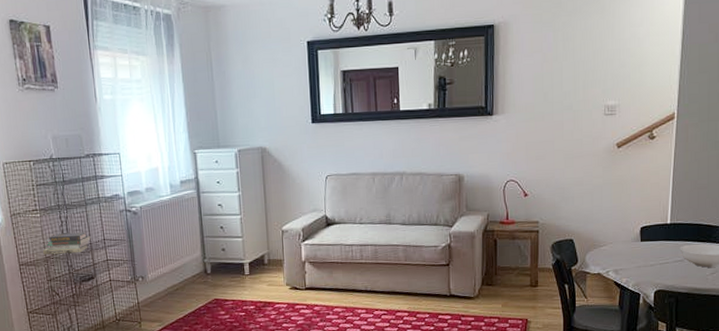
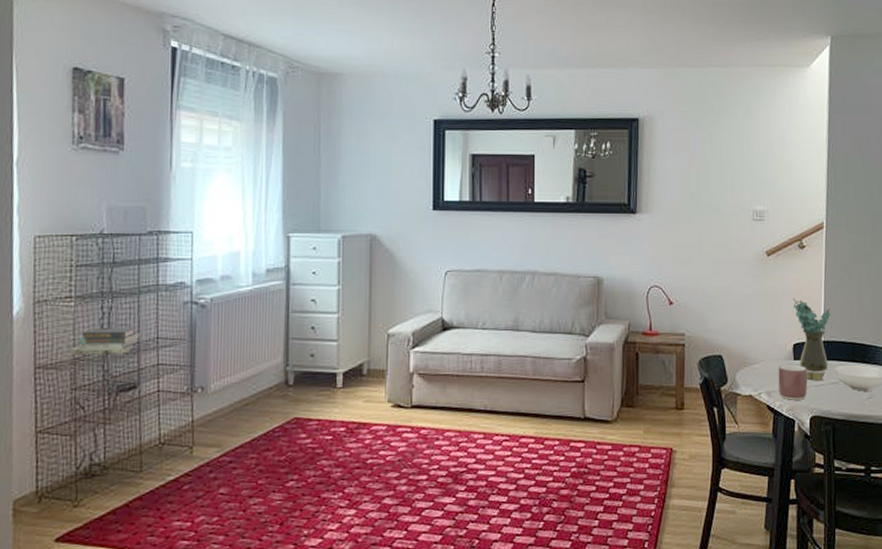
mug: none [625,245,654,277] -> present [778,364,808,400]
vase: none [642,185,679,260] -> present [793,298,831,381]

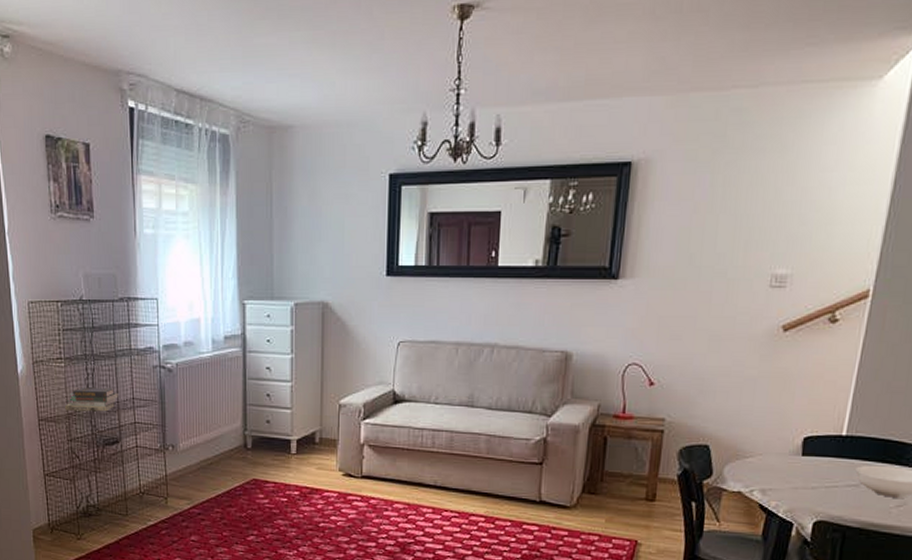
mug: present [778,364,808,400] -> none [776,460,819,502]
vase: present [793,298,831,381] -> none [809,383,862,482]

